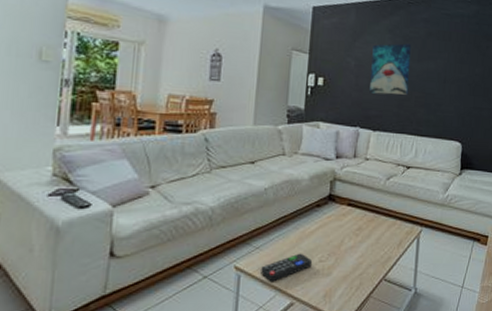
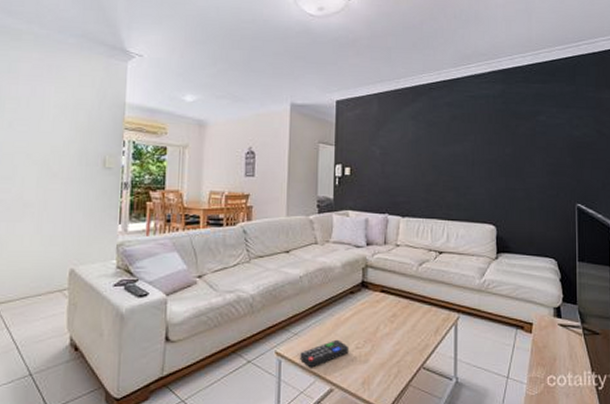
wall art: present [369,43,411,95] -> none [396,129,436,180]

